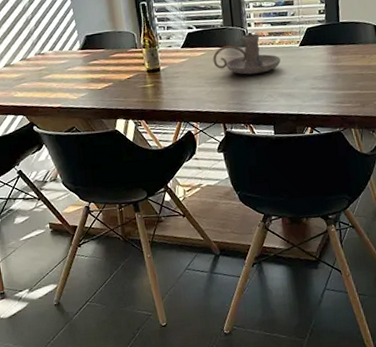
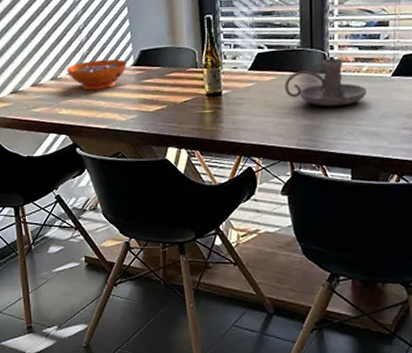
decorative bowl: none [19,45,74,74] -> present [67,59,127,90]

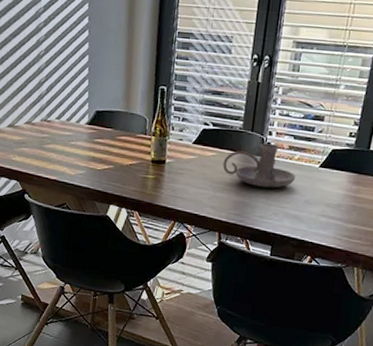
decorative bowl: present [67,59,127,90] -> none [24,114,82,142]

